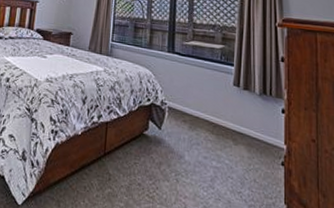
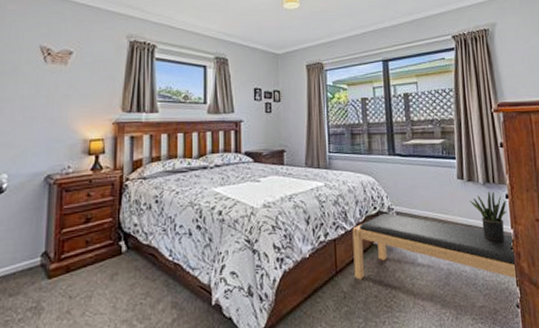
bench: none [121,106,287,197] -> present [352,213,518,280]
potted plant: none [243,103,282,155] -> present [469,191,507,241]

